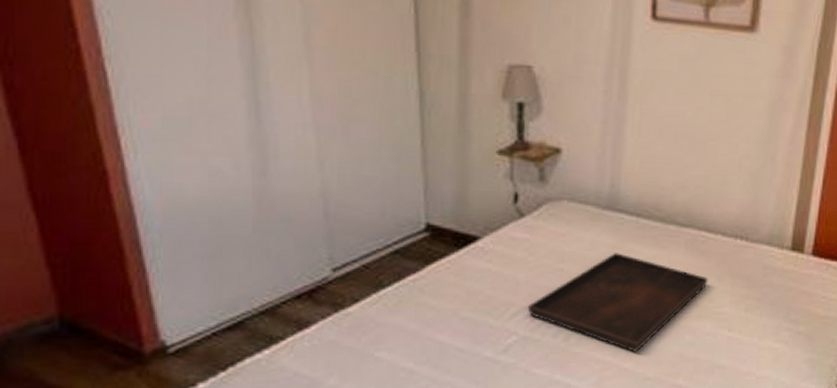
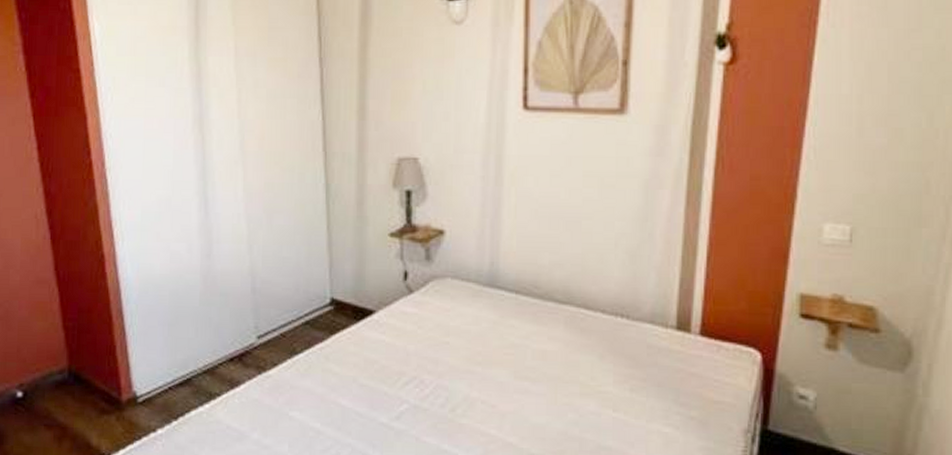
serving tray: present [527,253,708,352] -> none [417,328,590,427]

